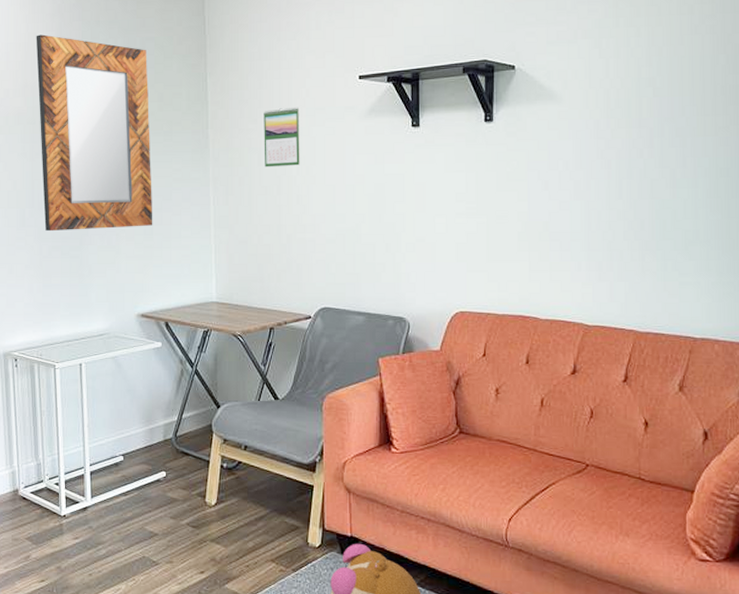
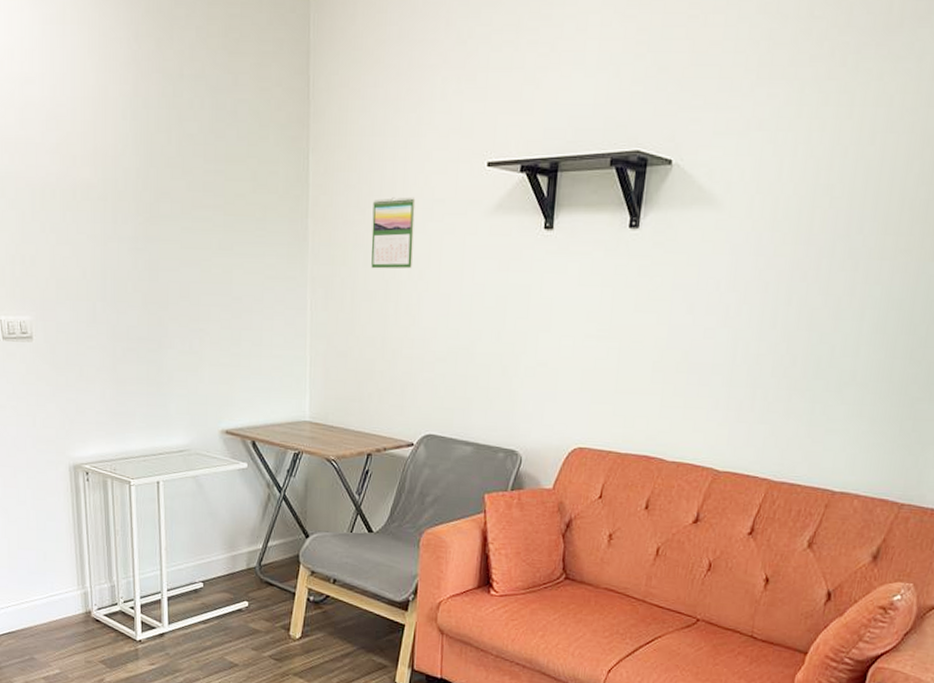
home mirror: present [36,34,153,232] -> none [107,88,242,331]

